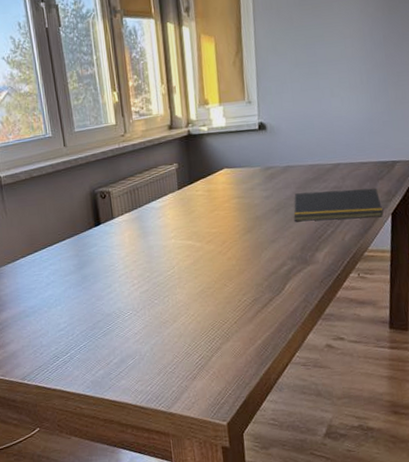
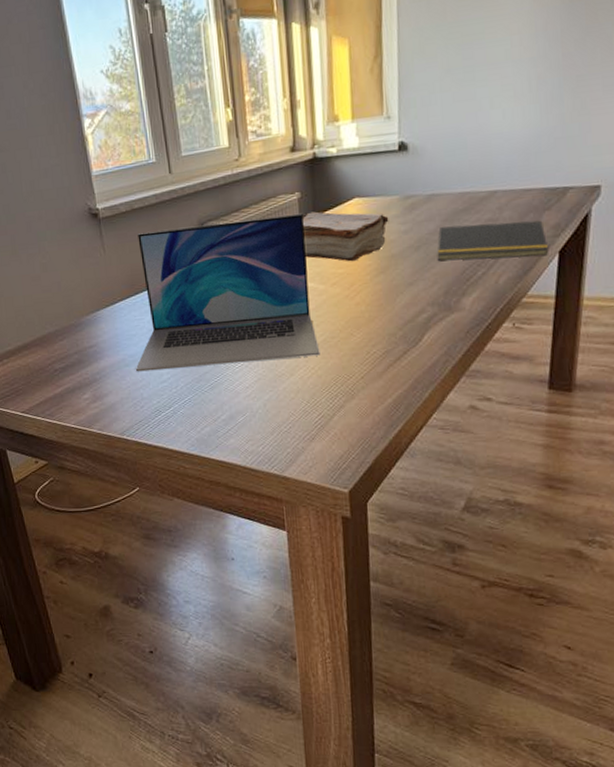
laptop: none [36,181,199,322] -> present [136,213,320,372]
book: none [180,180,253,223] -> present [302,211,389,262]

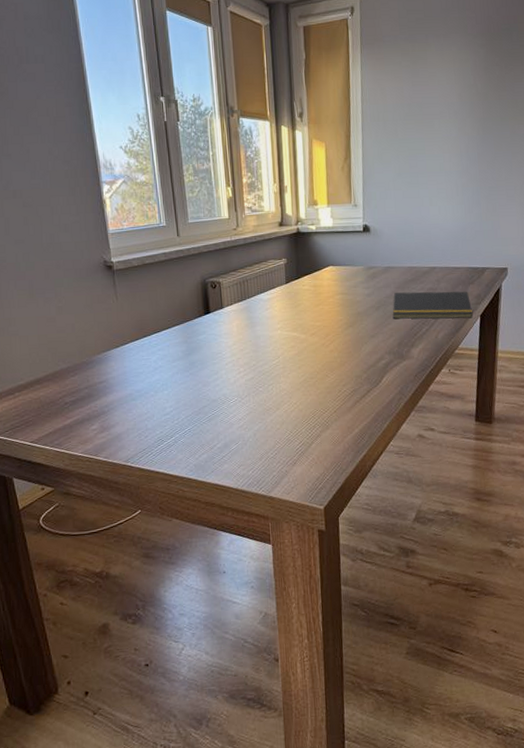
laptop: present [136,213,320,372] -> none [142,275,301,406]
book: present [302,211,389,262] -> none [287,275,356,317]

